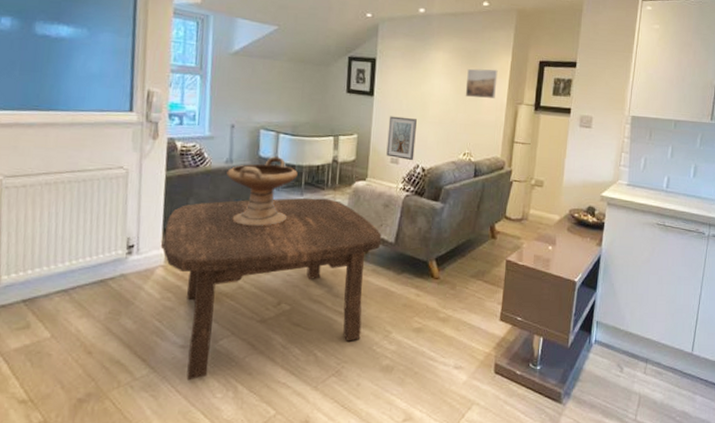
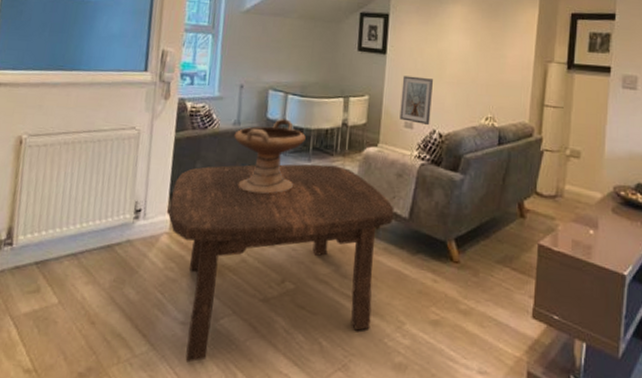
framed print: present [465,68,498,98] -> none [486,23,523,56]

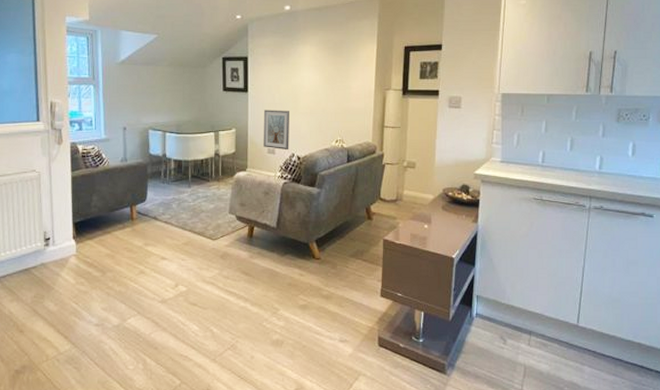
coffee table: present [169,164,394,363] -> none [74,189,264,355]
decorative bowl: present [234,119,306,194] -> none [123,154,184,217]

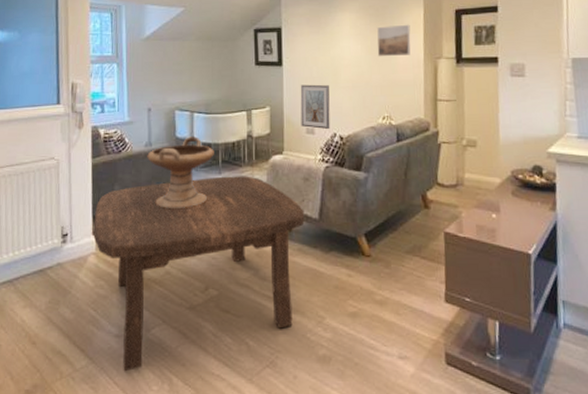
coffee table: none [74,189,264,355] -> present [93,176,305,372]
decorative bowl: none [123,154,184,217] -> present [147,136,214,208]
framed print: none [334,58,364,87] -> present [377,24,411,57]

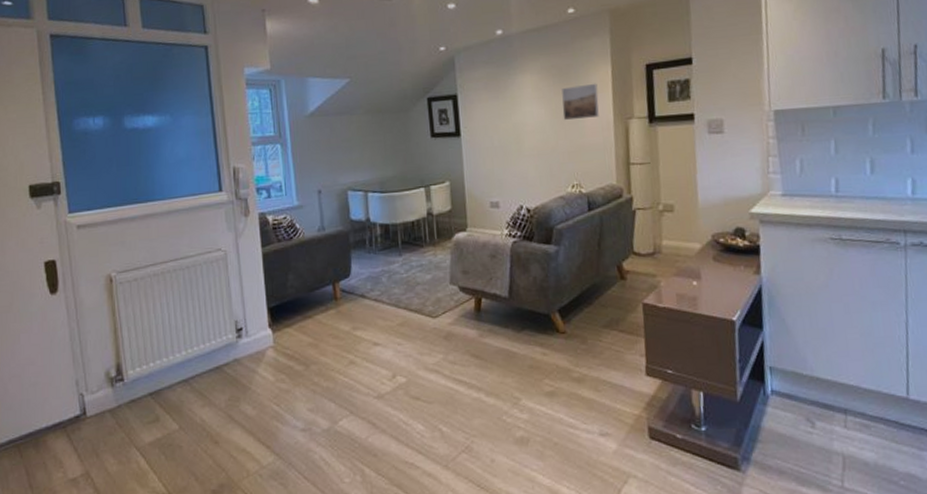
coffee table: present [93,176,305,372] -> none [269,256,494,466]
decorative bowl: present [147,136,214,208] -> none [321,218,393,296]
picture frame: present [300,84,330,130] -> none [481,154,516,203]

